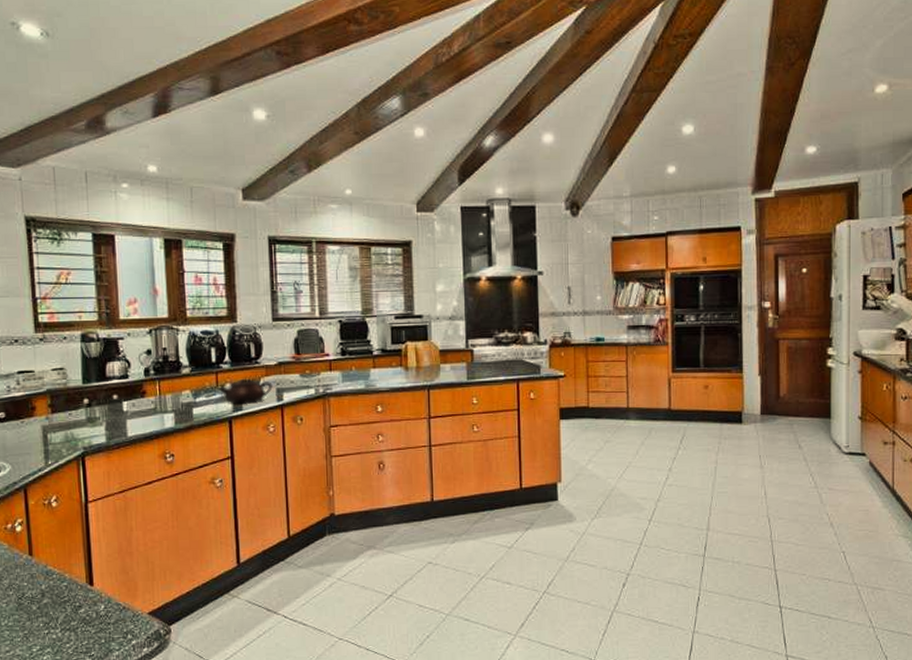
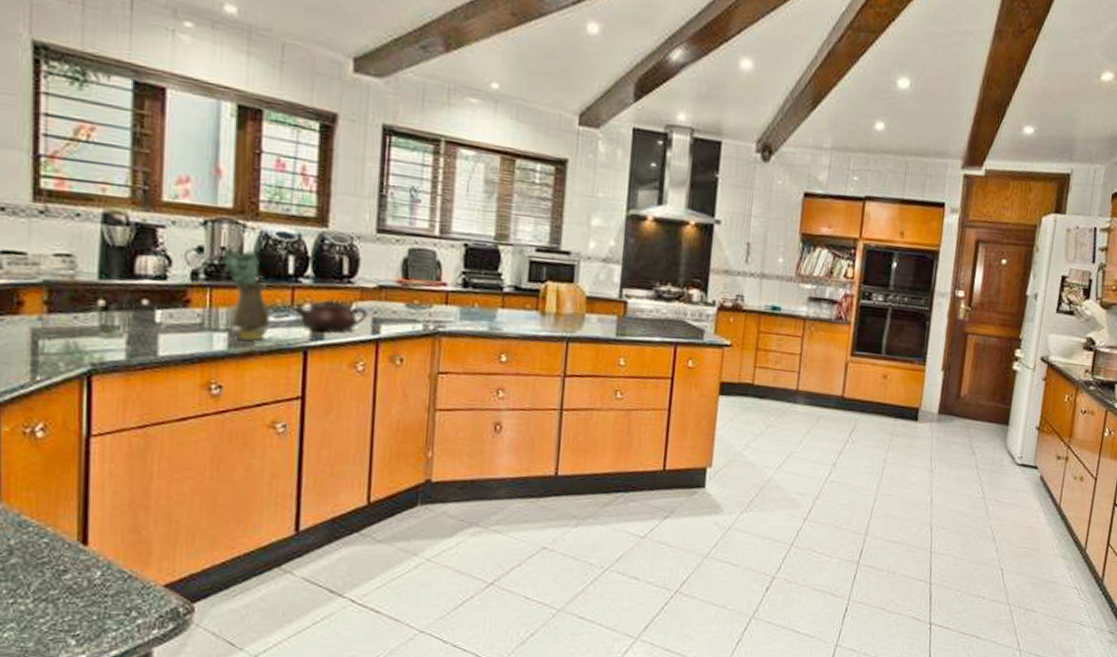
vase: none [164,346,204,417] -> present [220,245,271,341]

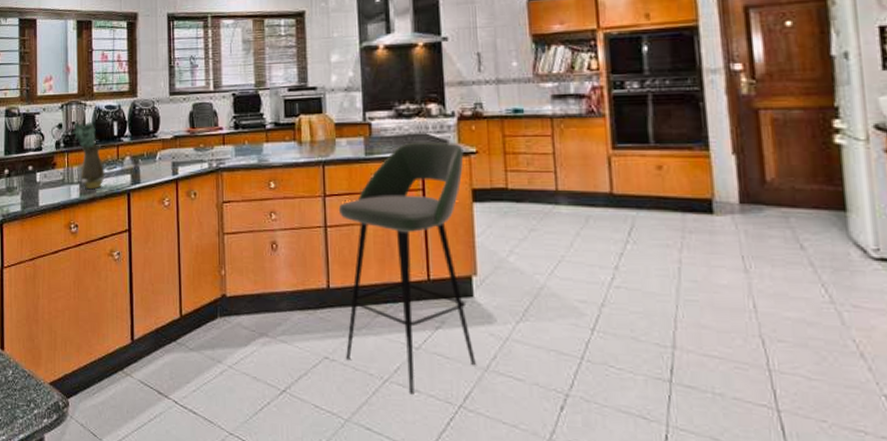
teapot: present [295,299,368,332] -> none [120,151,169,177]
bar stool: none [567,327,719,582] -> present [338,142,476,395]

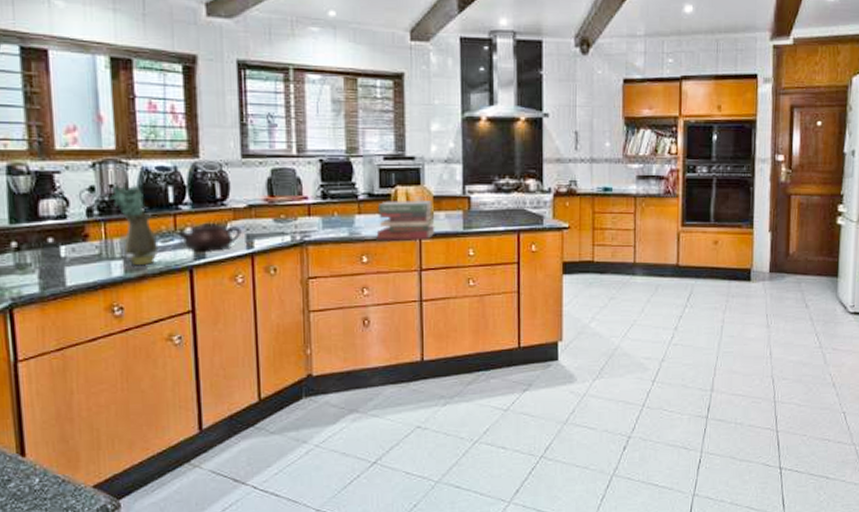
teapot: none [120,151,169,177] -> present [178,222,242,251]
books: none [282,127,338,167] -> present [376,199,435,240]
bar stool: present [338,142,476,395] -> none [434,216,557,452]

